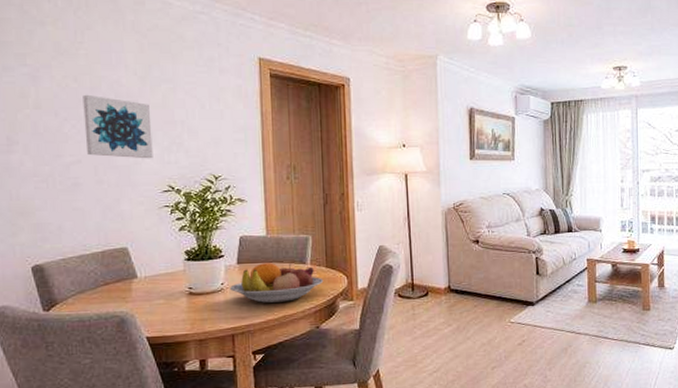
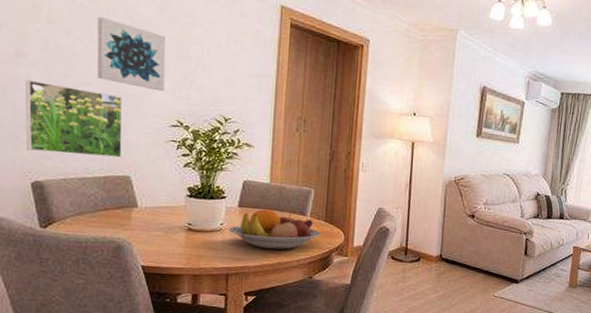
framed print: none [19,165,117,236] -> present [25,79,123,158]

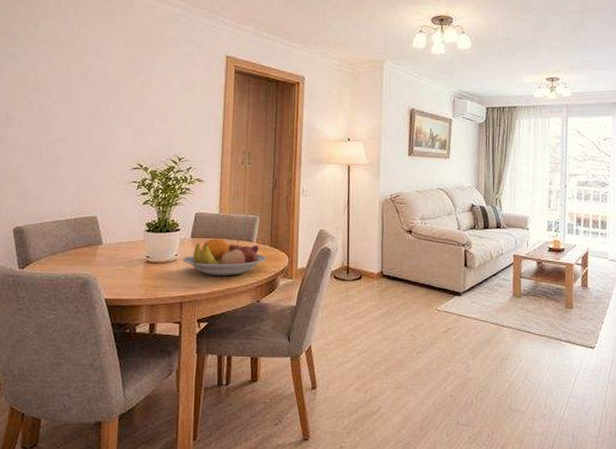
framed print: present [25,79,123,158] -> none [10,139,92,201]
wall art: present [96,16,166,92] -> none [71,80,129,139]

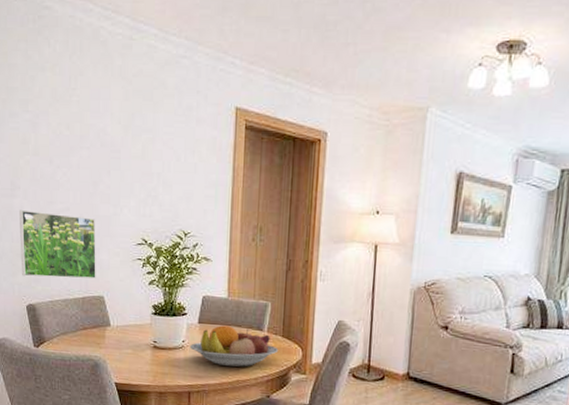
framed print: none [10,139,92,201] -> present [20,209,96,279]

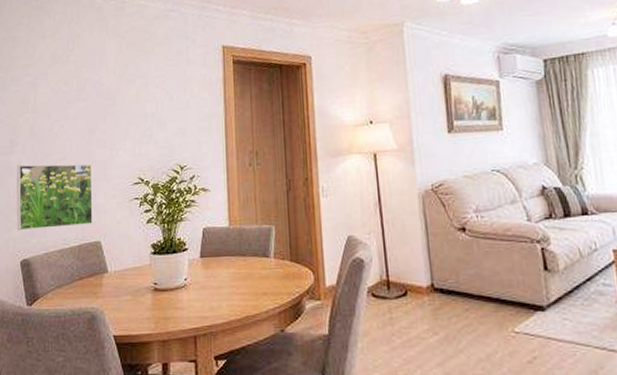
fruit bowl: present [190,325,279,367] -> none [193,256,288,301]

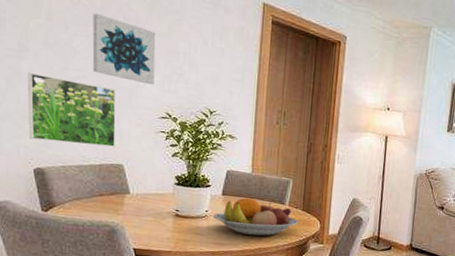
wall art: none [70,95,126,153] -> present [92,13,156,85]
fruit bowl: none [193,256,288,301] -> present [213,197,299,236]

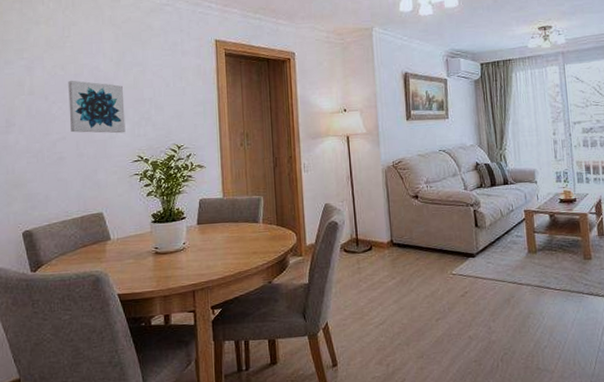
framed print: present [28,72,117,147] -> none [15,143,94,205]
fruit bowl: present [213,197,299,236] -> none [191,222,275,261]

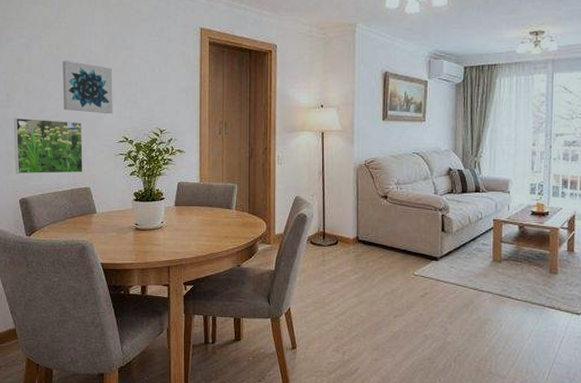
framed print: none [15,143,94,205] -> present [14,117,83,174]

